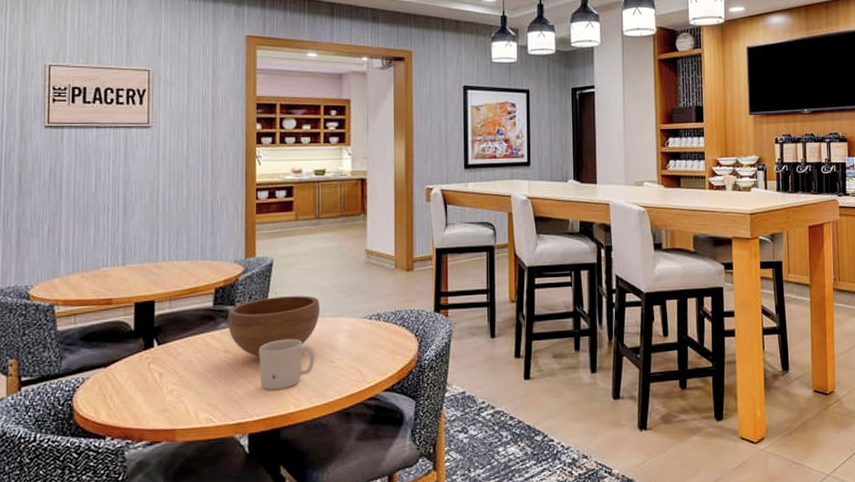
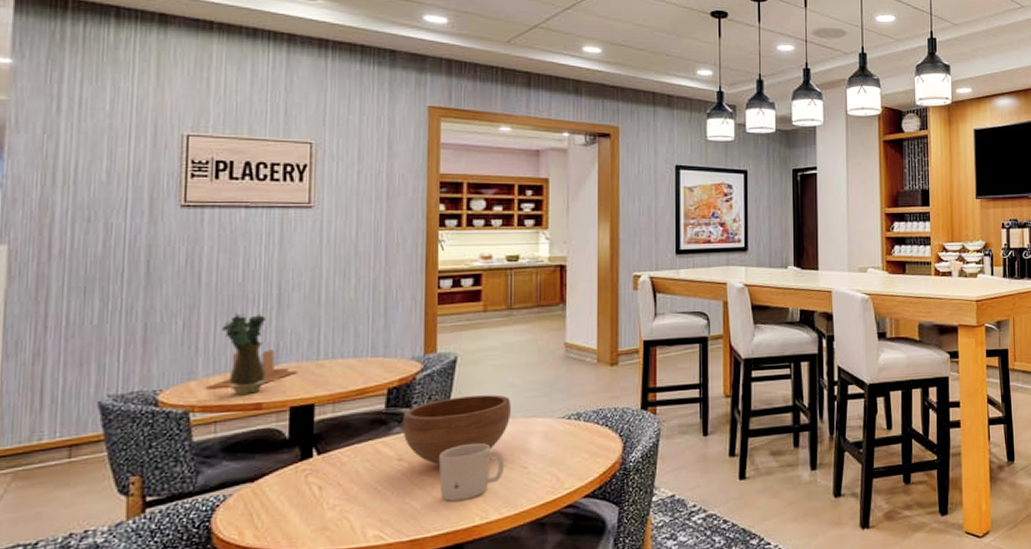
napkin holder: none [66,252,140,285] -> present [204,349,298,389]
vase: none [79,220,116,291] -> present [221,313,267,395]

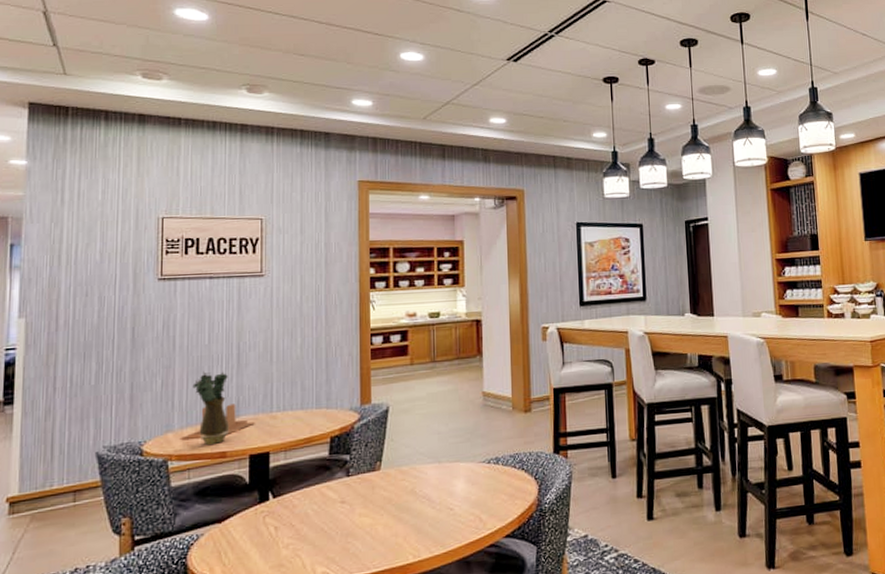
bowl: present [402,394,511,465] -> none [344,441,437,507]
mug: present [438,442,505,501] -> none [375,486,434,541]

